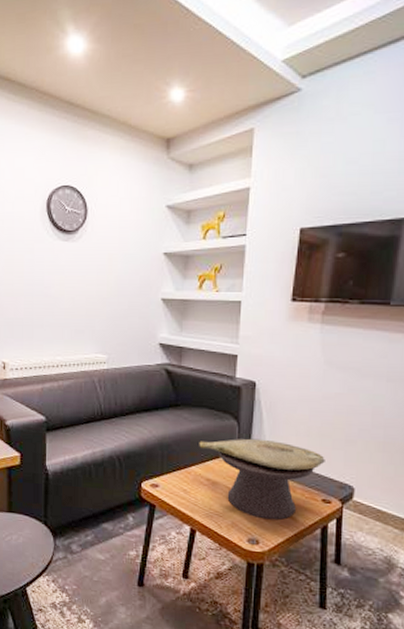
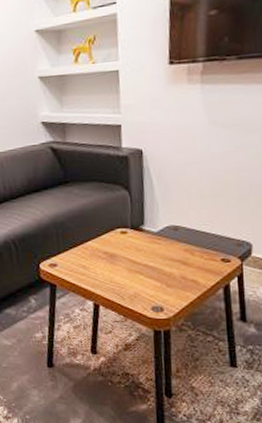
decorative bowl: present [199,438,325,521] -> none [92,206,220,286]

